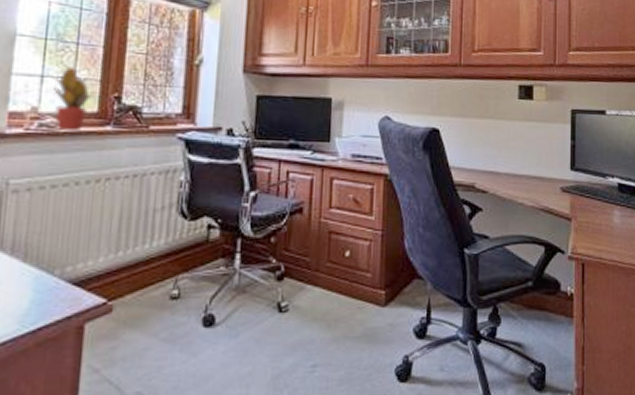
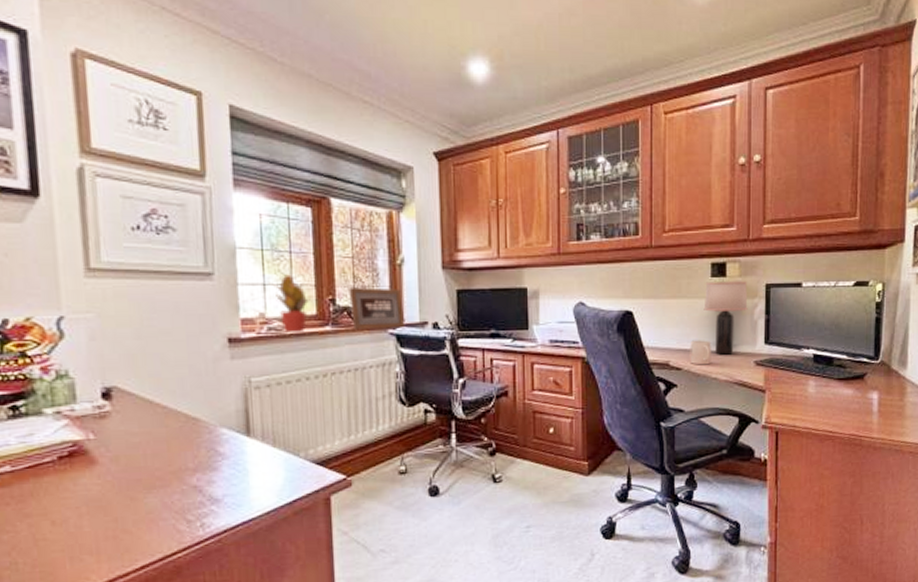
picture frame: none [137,86,197,133] -> present [349,287,406,331]
mug: none [496,162,518,189] -> present [690,340,711,365]
table lamp: none [510,103,554,179] -> present [703,281,748,355]

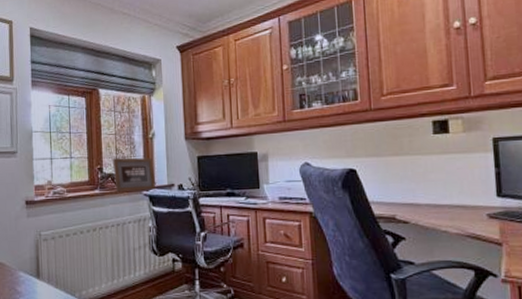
potted plant: present [268,274,312,334] -> none [54,150,85,197]
mug: present [690,340,711,365] -> none [416,194,440,219]
table lamp: present [703,281,748,355] -> none [427,136,475,208]

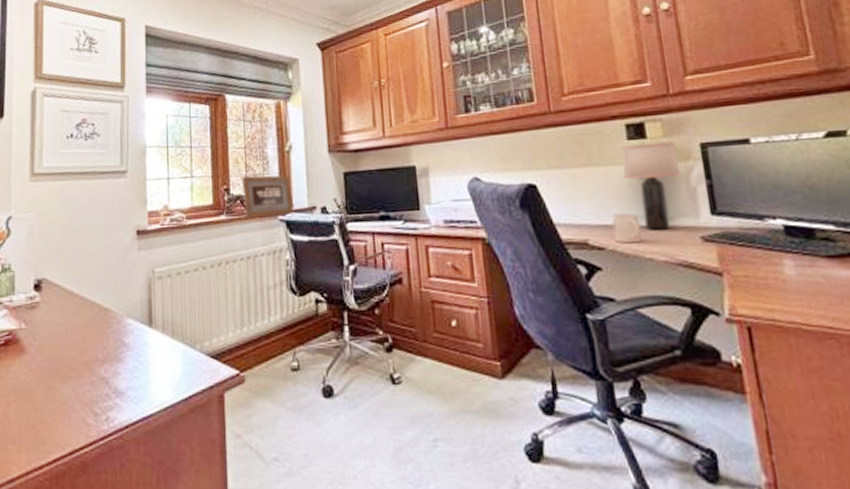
mug: none [416,194,440,219] -> present [611,213,642,244]
table lamp: none [427,136,475,208] -> present [621,142,681,231]

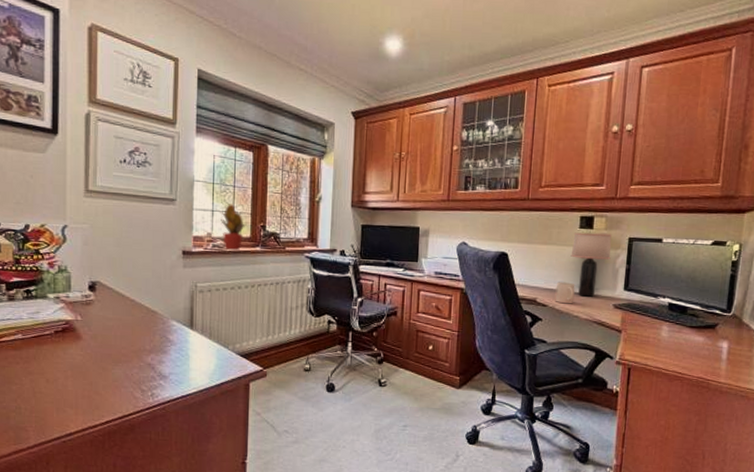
potted plant: none [172,167,209,224] -> present [216,204,248,251]
picture frame: present [241,175,295,219] -> none [276,217,319,253]

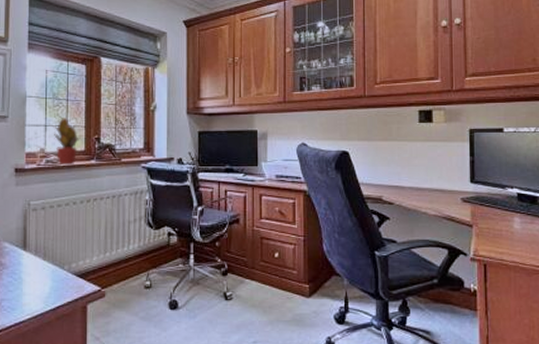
mug: present [555,282,575,304] -> none [401,178,421,201]
table lamp: present [570,232,612,297] -> none [412,127,453,192]

